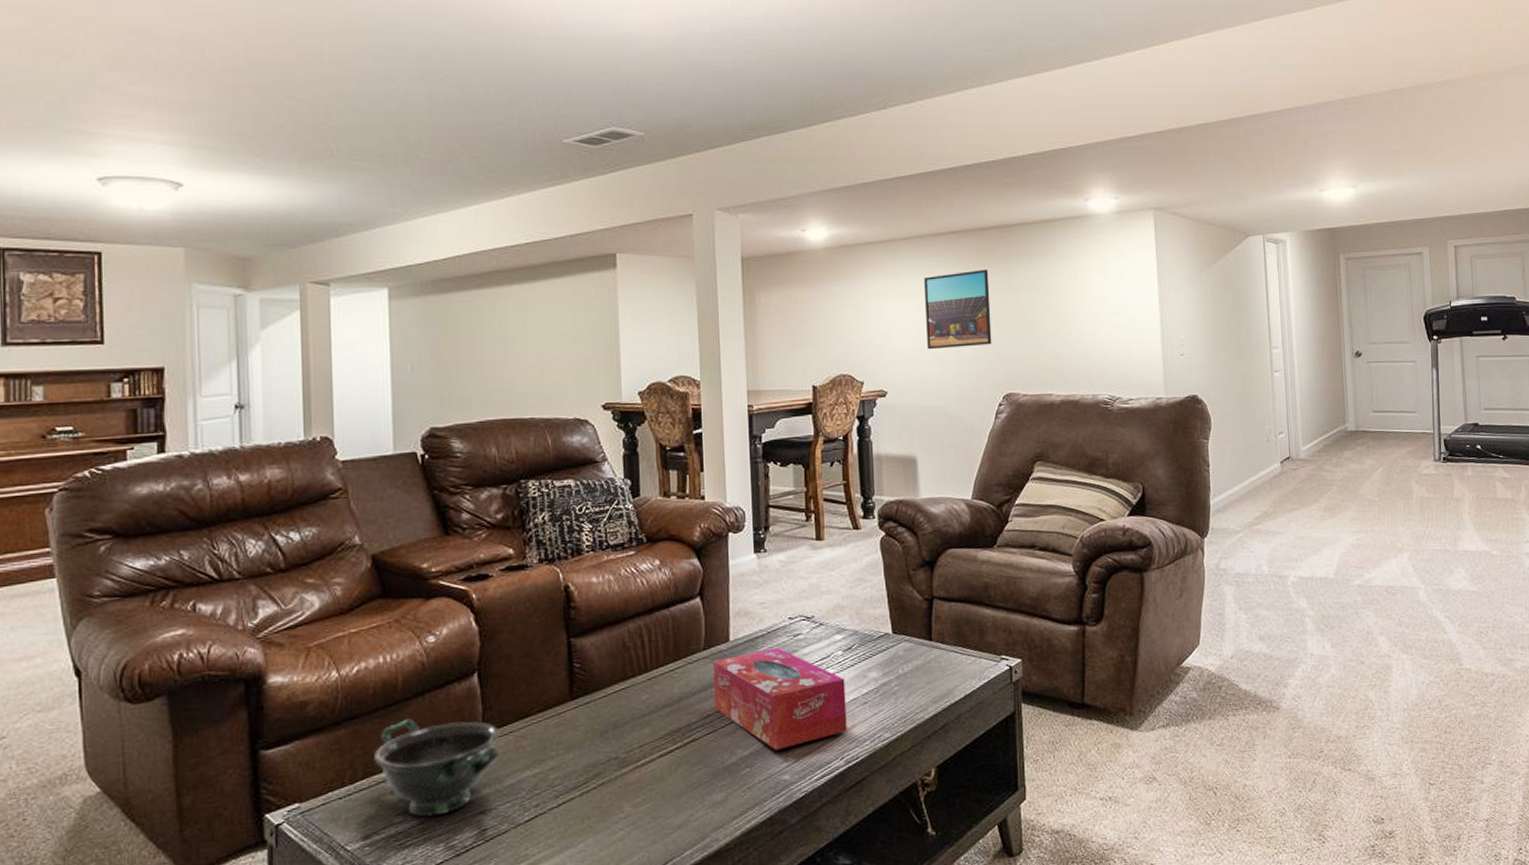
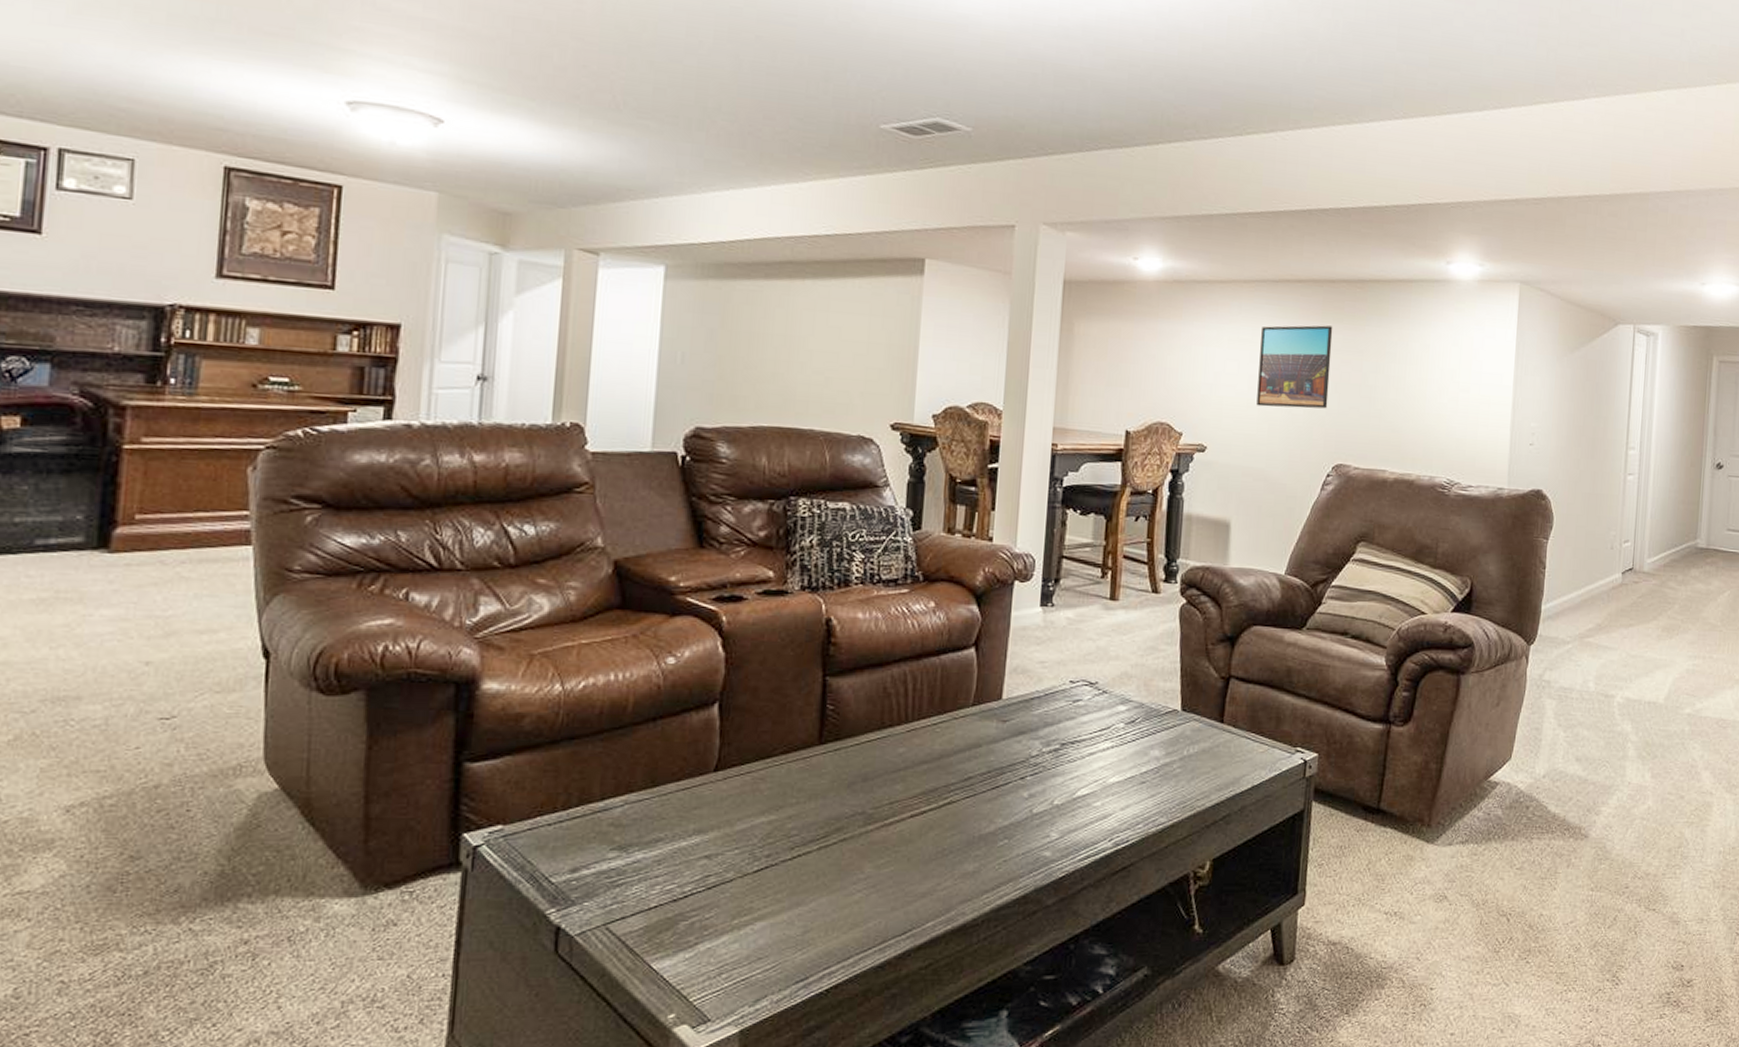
bowl: present [374,718,499,818] -> none [593,744,736,855]
tissue box: present [713,647,847,750] -> none [978,712,1124,823]

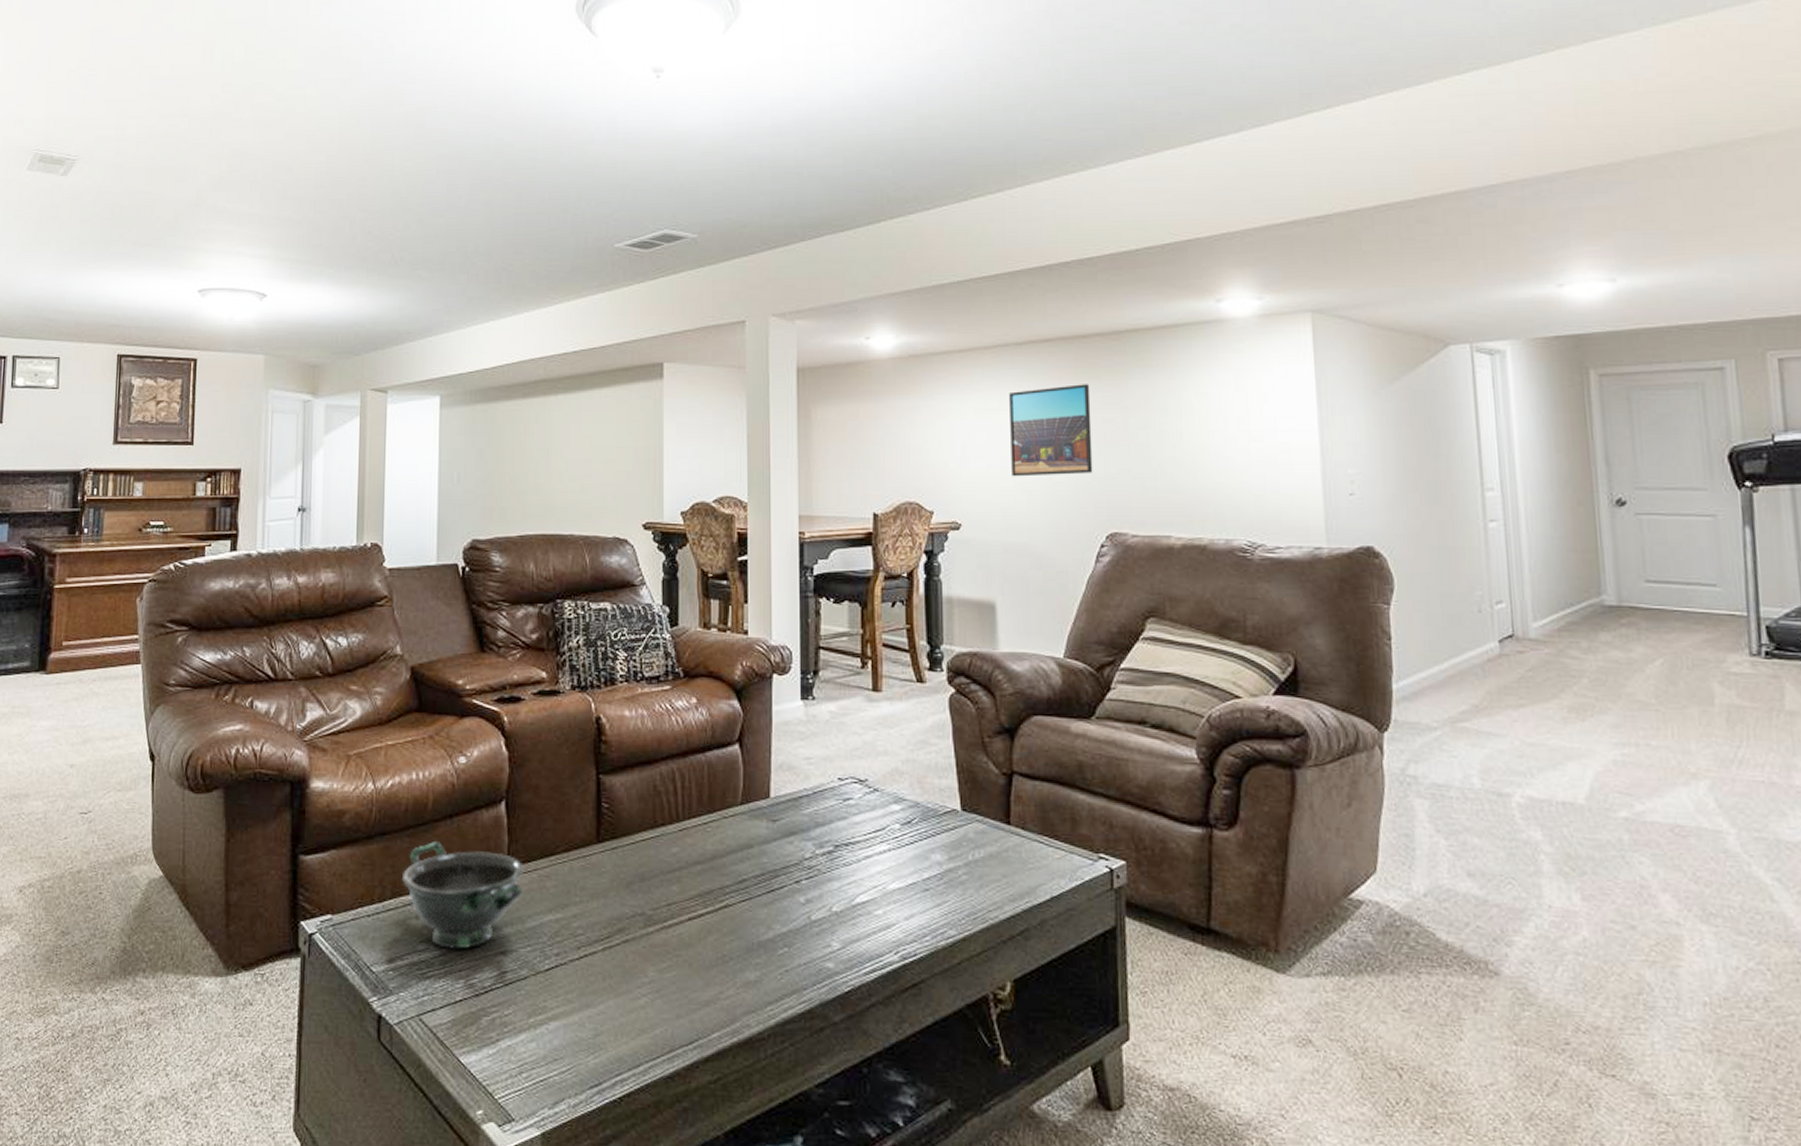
bowl: none [593,744,736,855] -> present [402,840,524,950]

